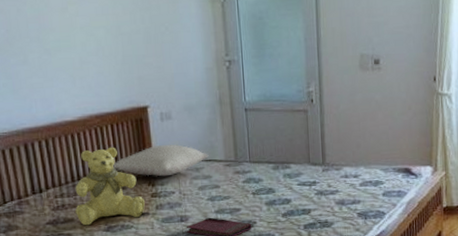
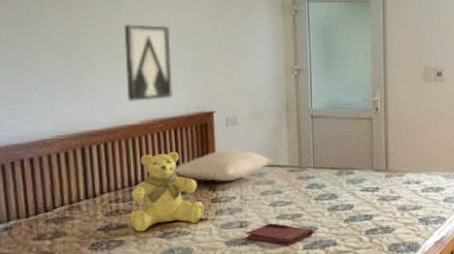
wall art: none [53,17,106,97] -> present [124,24,172,101]

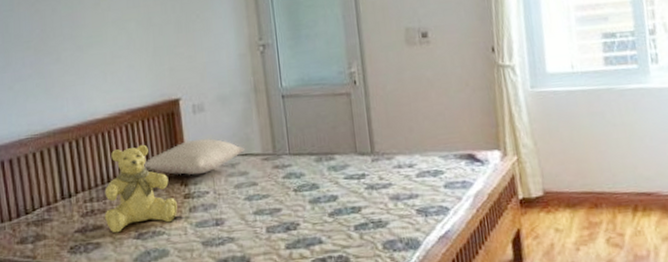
wall art: present [124,24,172,101] -> none [86,11,137,94]
book: present [245,223,313,246] -> none [221,219,295,246]

